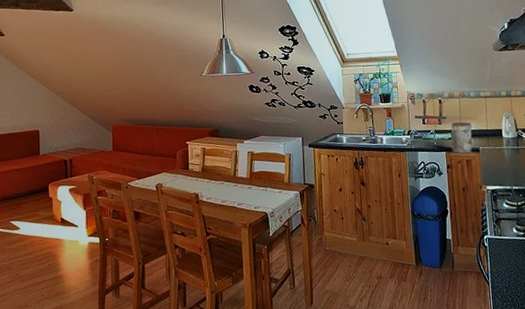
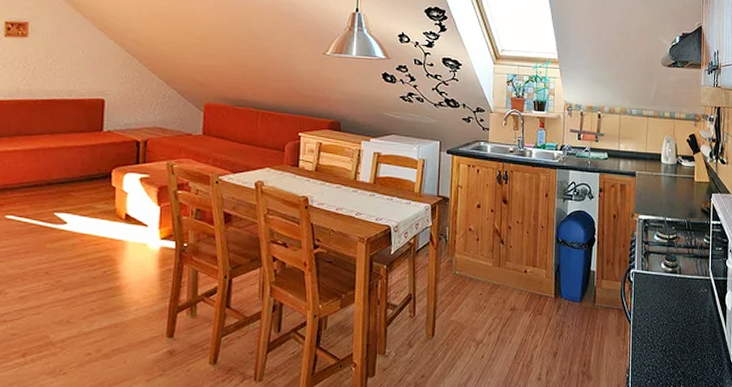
jar: present [451,122,473,153] -> none [606,141,630,176]

